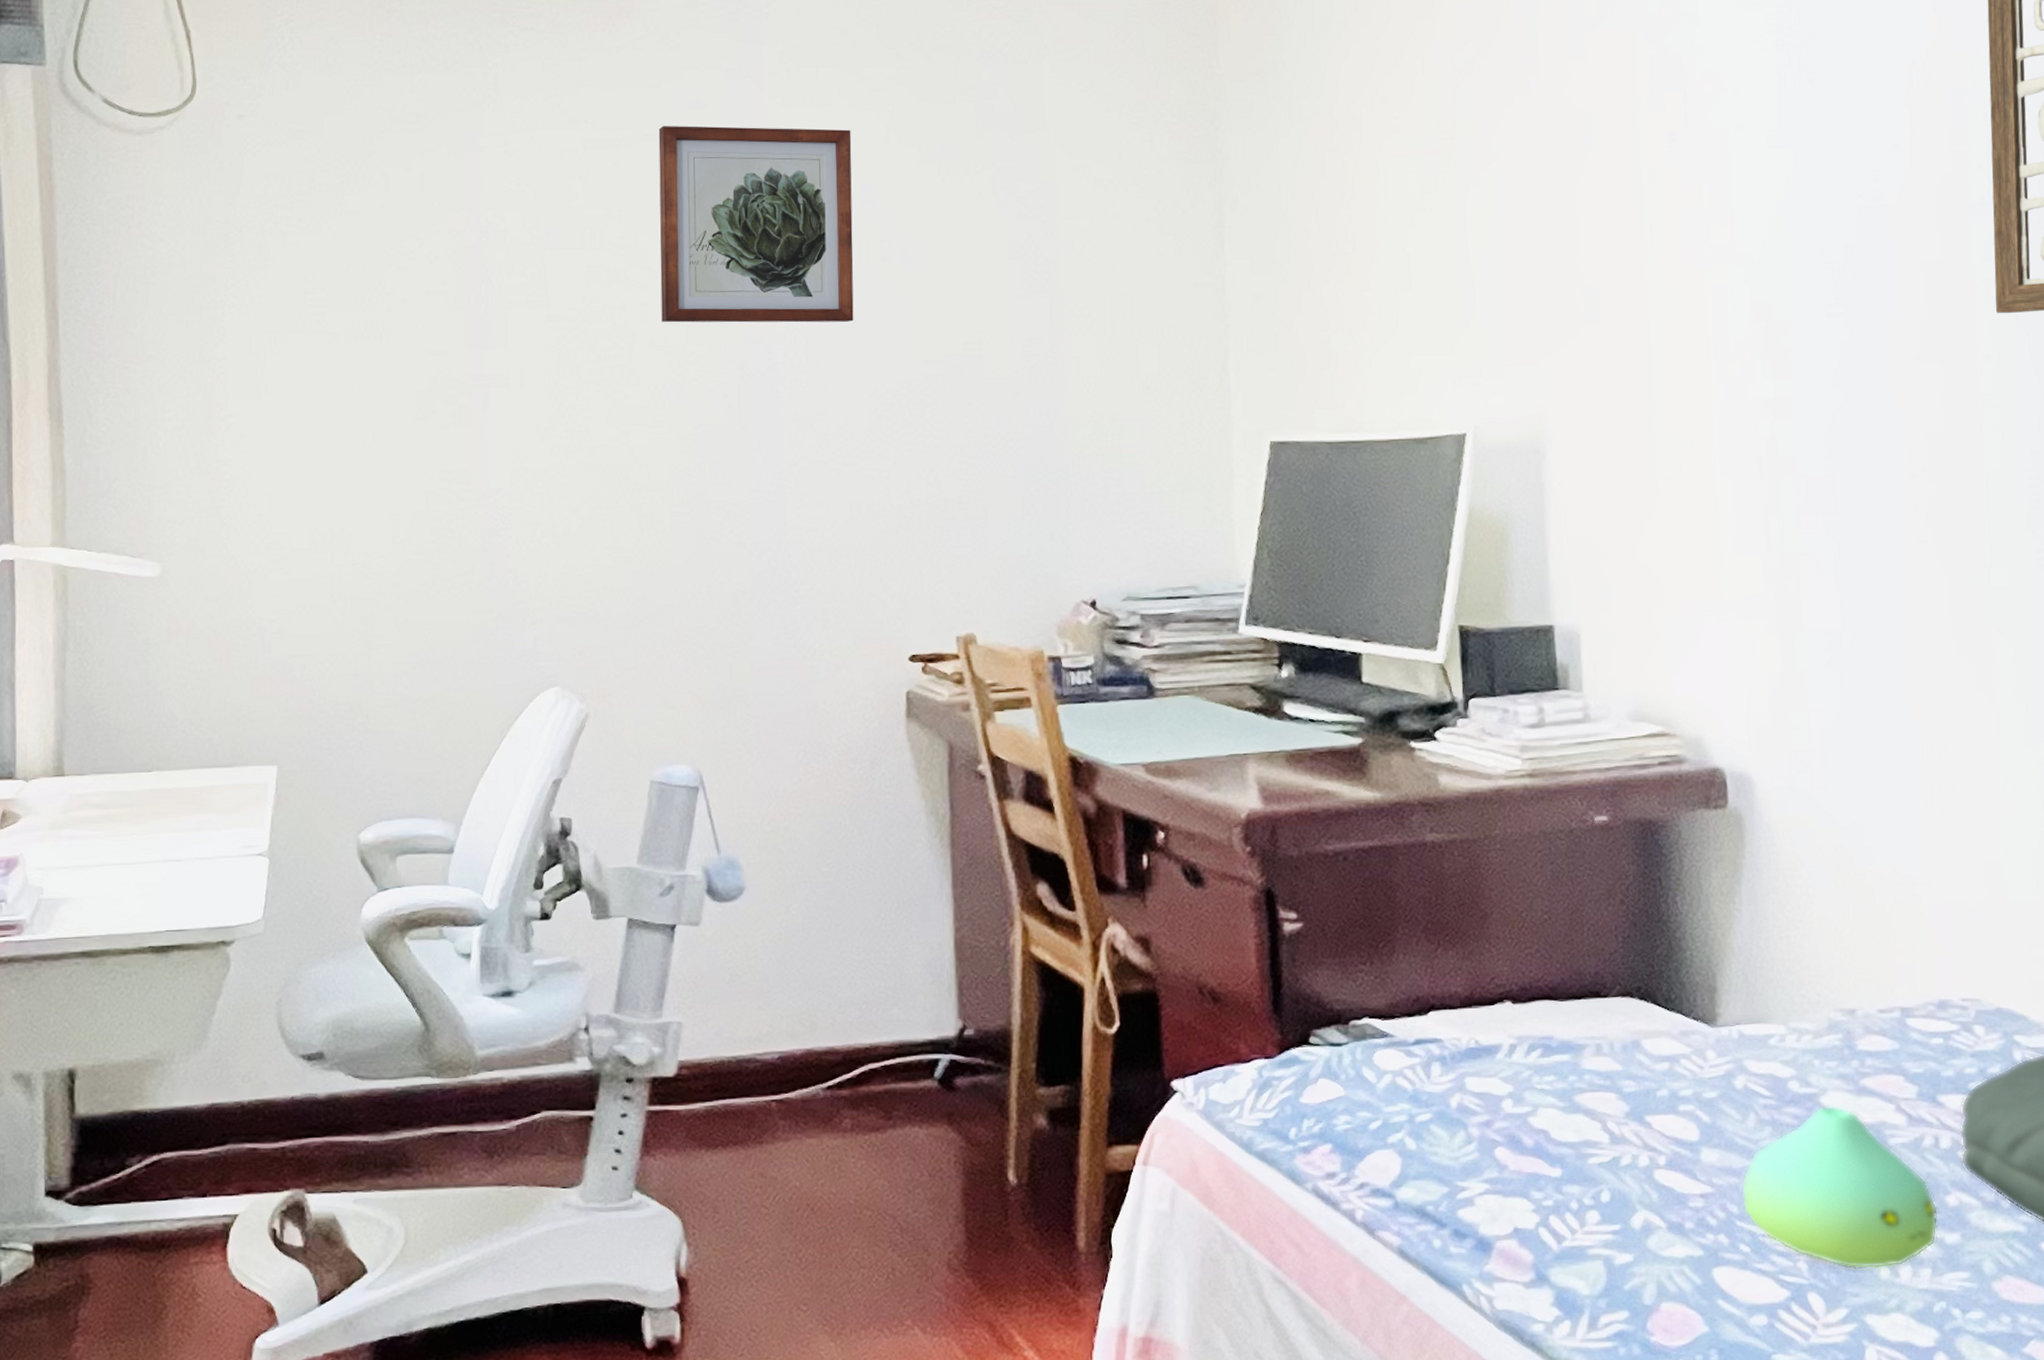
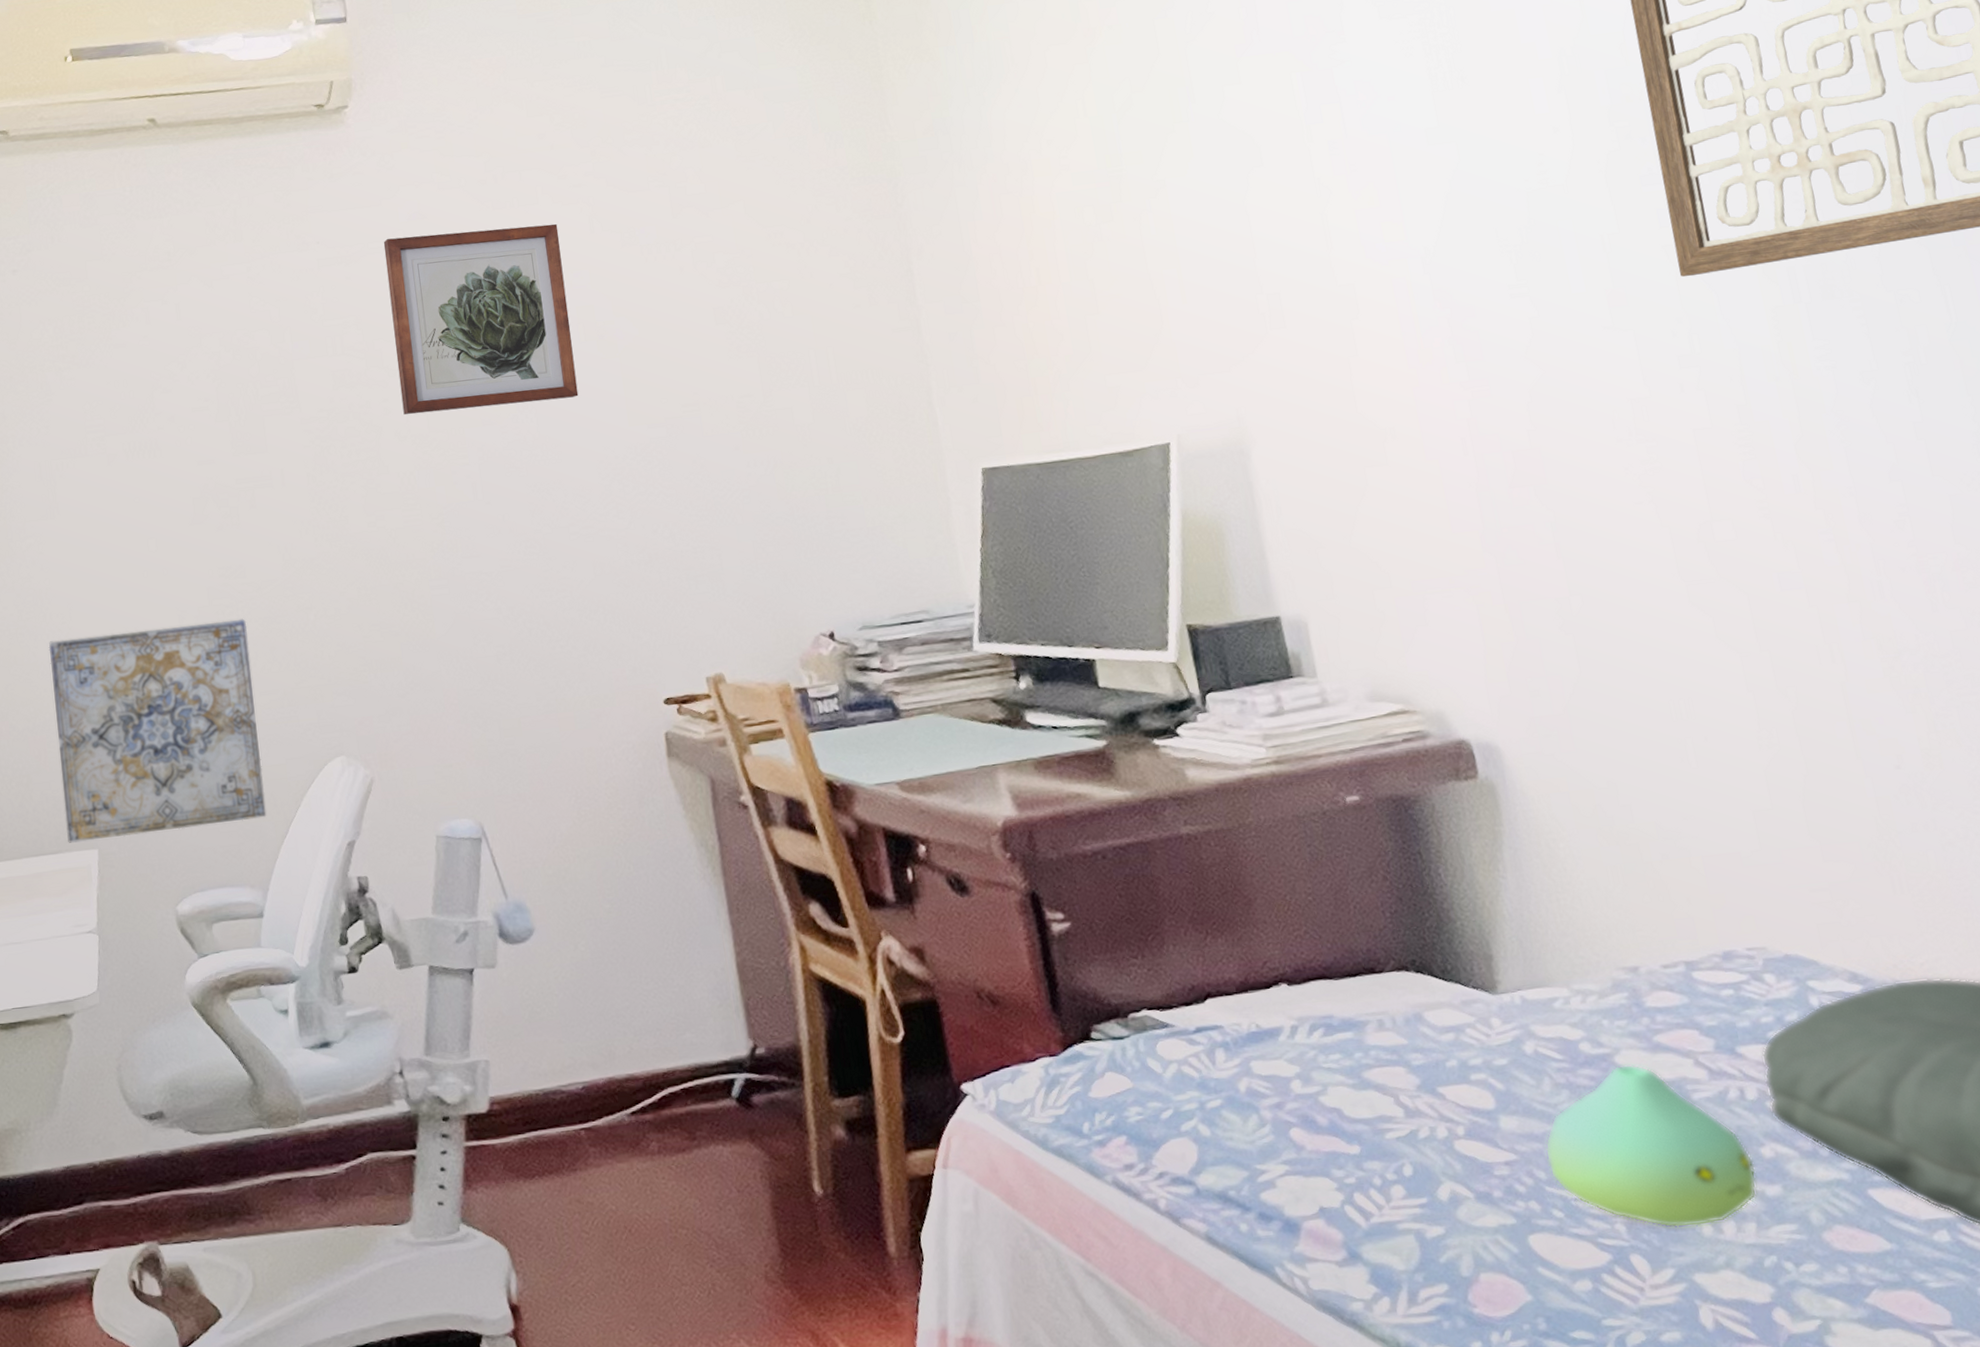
wall art: none [241,528,468,757] -> present [48,618,267,843]

